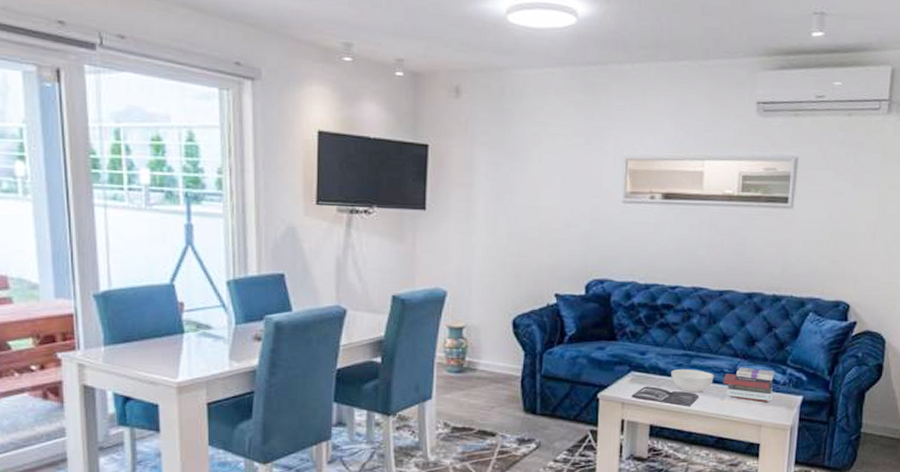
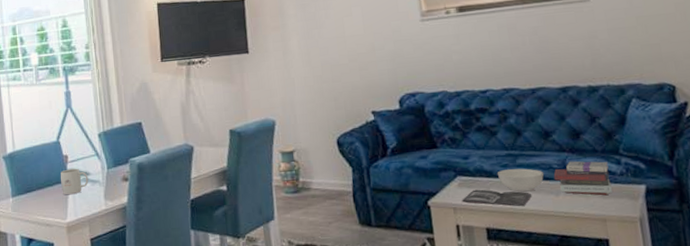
mug: none [172,319,210,350] -> present [60,168,89,195]

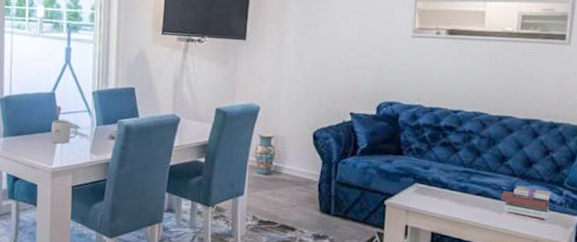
magazine: present [462,189,532,206] -> none [415,197,478,218]
bowl: present [497,168,544,192] -> none [451,184,493,207]

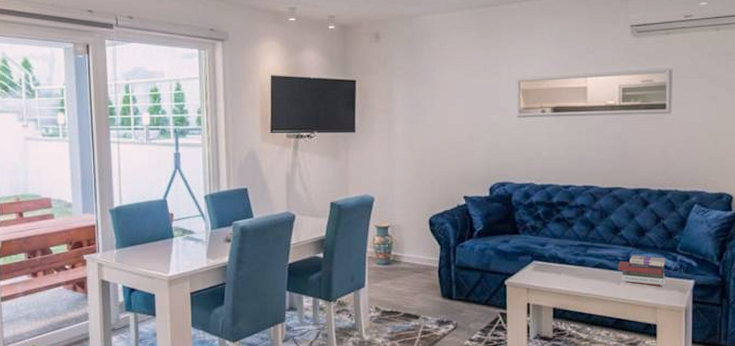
mug: present [50,120,78,144] -> none [164,226,192,251]

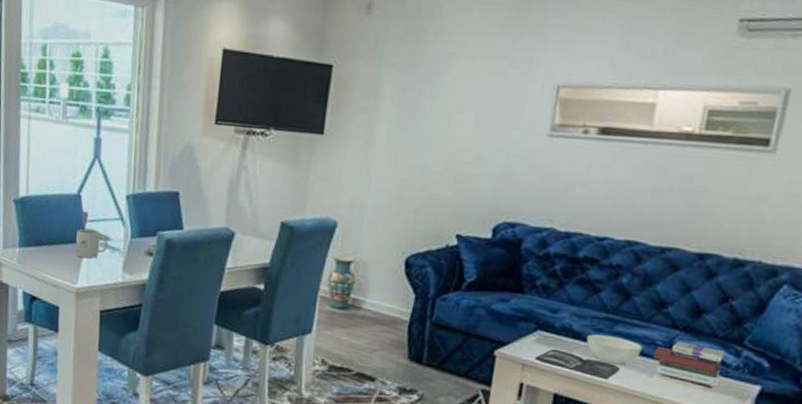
mug: none [164,226,192,251] -> present [75,228,108,259]
magazine: none [535,273,597,291] -> present [535,349,621,379]
bowl: none [568,258,610,279] -> present [586,334,644,365]

